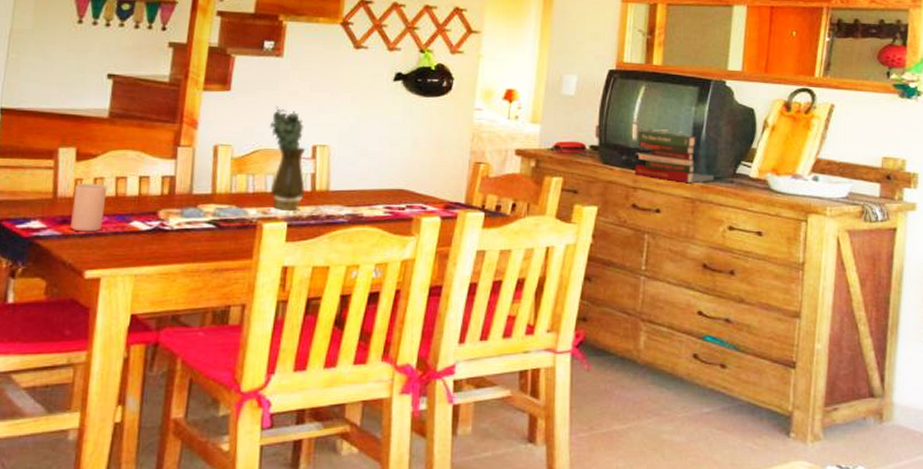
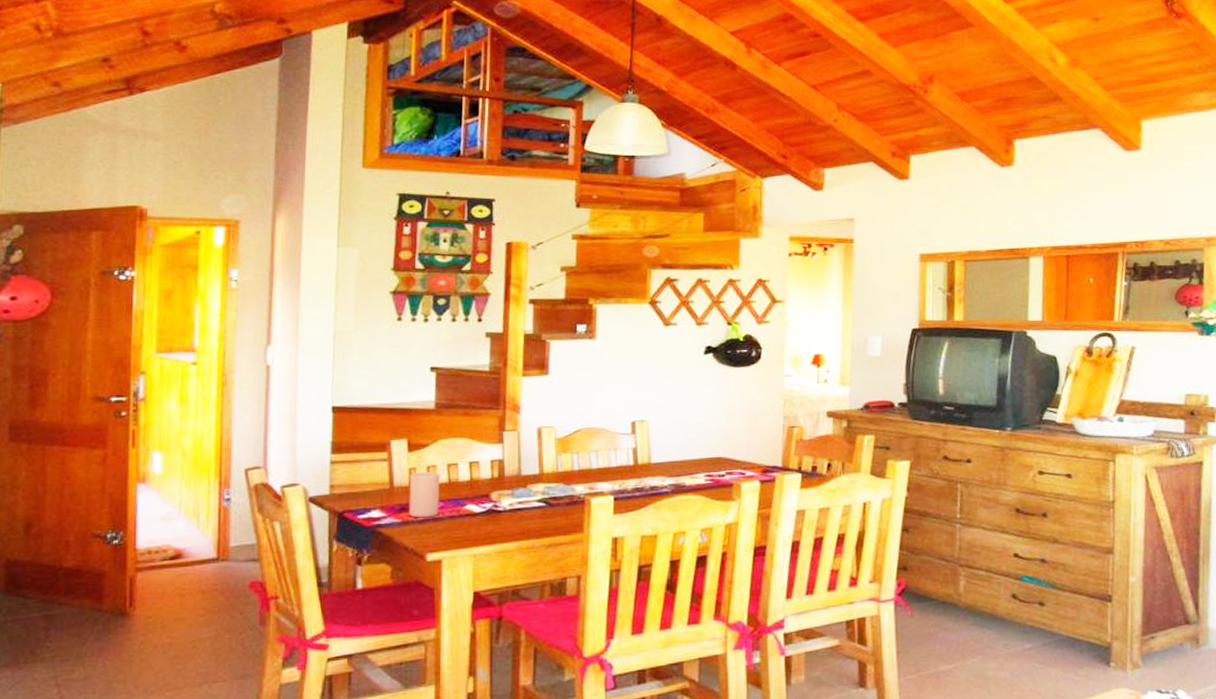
vase: present [269,105,306,212] -> none [588,385,628,486]
books: present [634,129,715,184] -> none [943,382,1022,433]

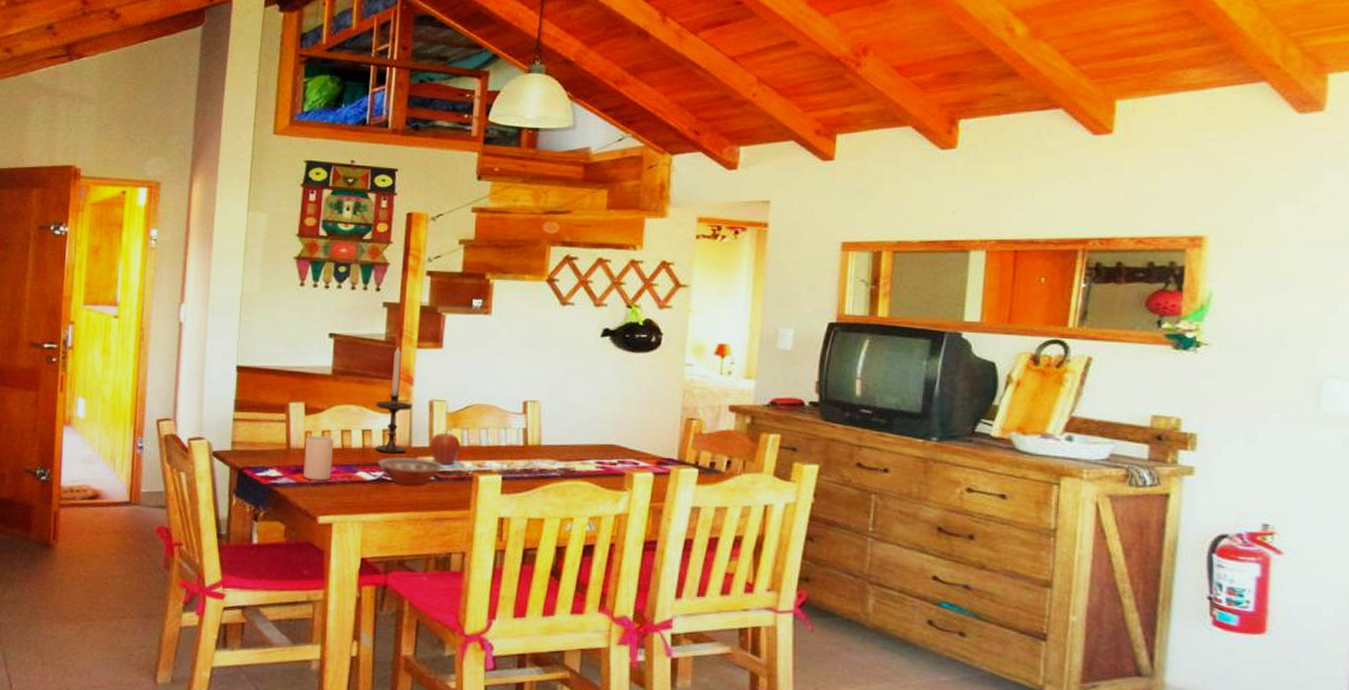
candlestick: none [483,366,520,485] -> present [376,337,412,455]
bowl: none [487,486,554,515] -> present [378,457,443,486]
fruit: none [540,457,571,491] -> present [430,431,460,466]

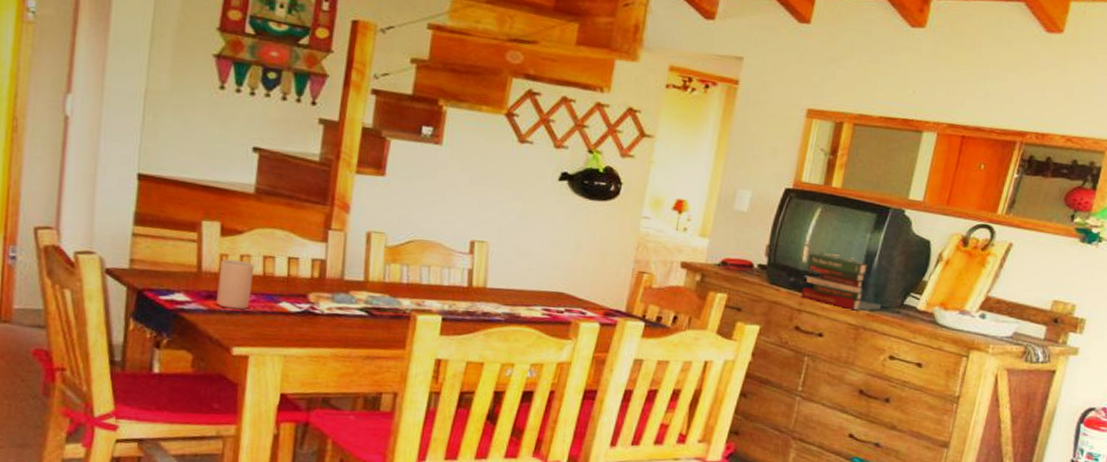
candlestick: present [376,337,412,455] -> none [303,158,347,287]
bowl: present [378,457,443,486] -> none [304,289,378,322]
fruit: present [430,431,460,466] -> none [364,265,399,303]
books: none [859,385,950,443] -> present [800,253,882,311]

